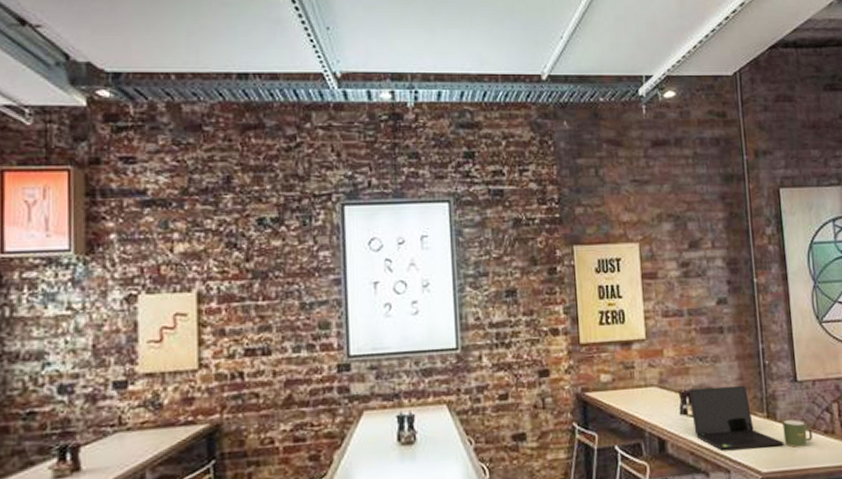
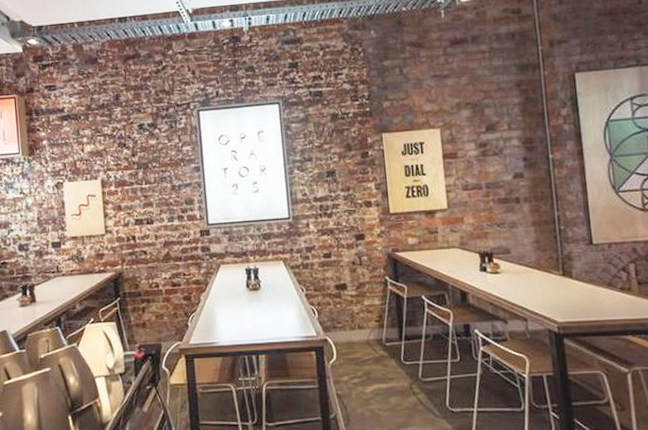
laptop: present [688,385,784,451] -> none [487,247,580,303]
mug: present [782,419,813,448] -> none [578,277,609,303]

